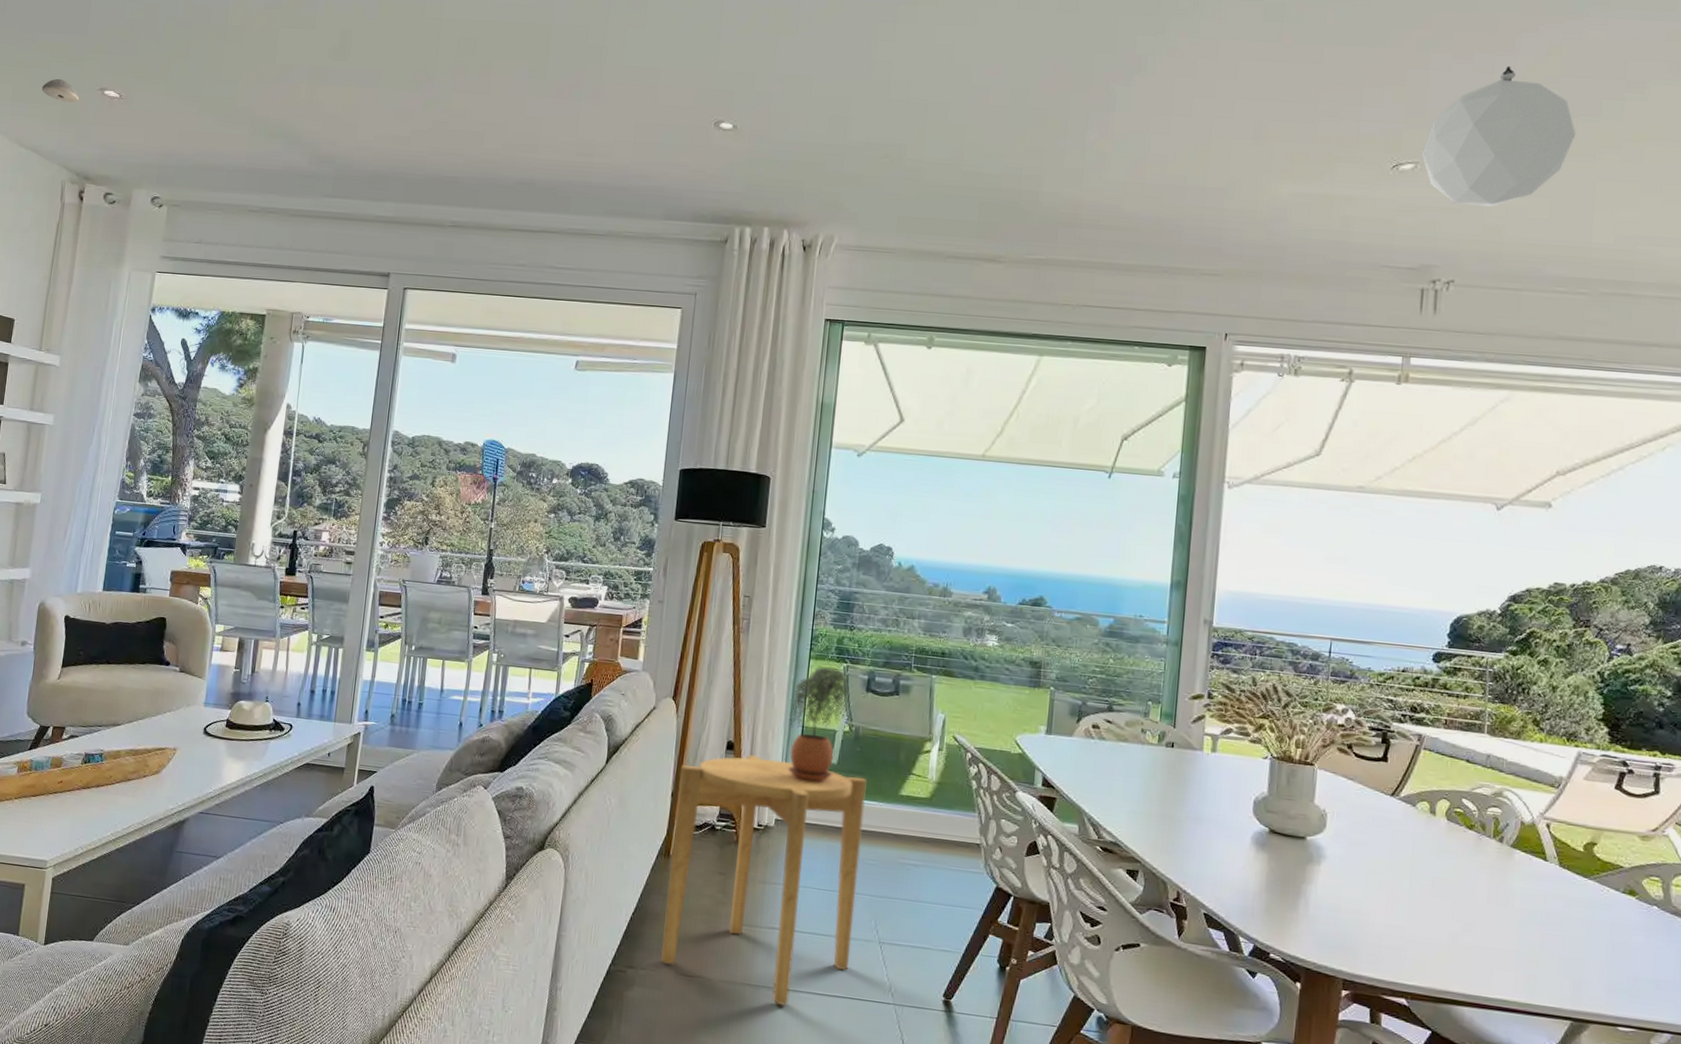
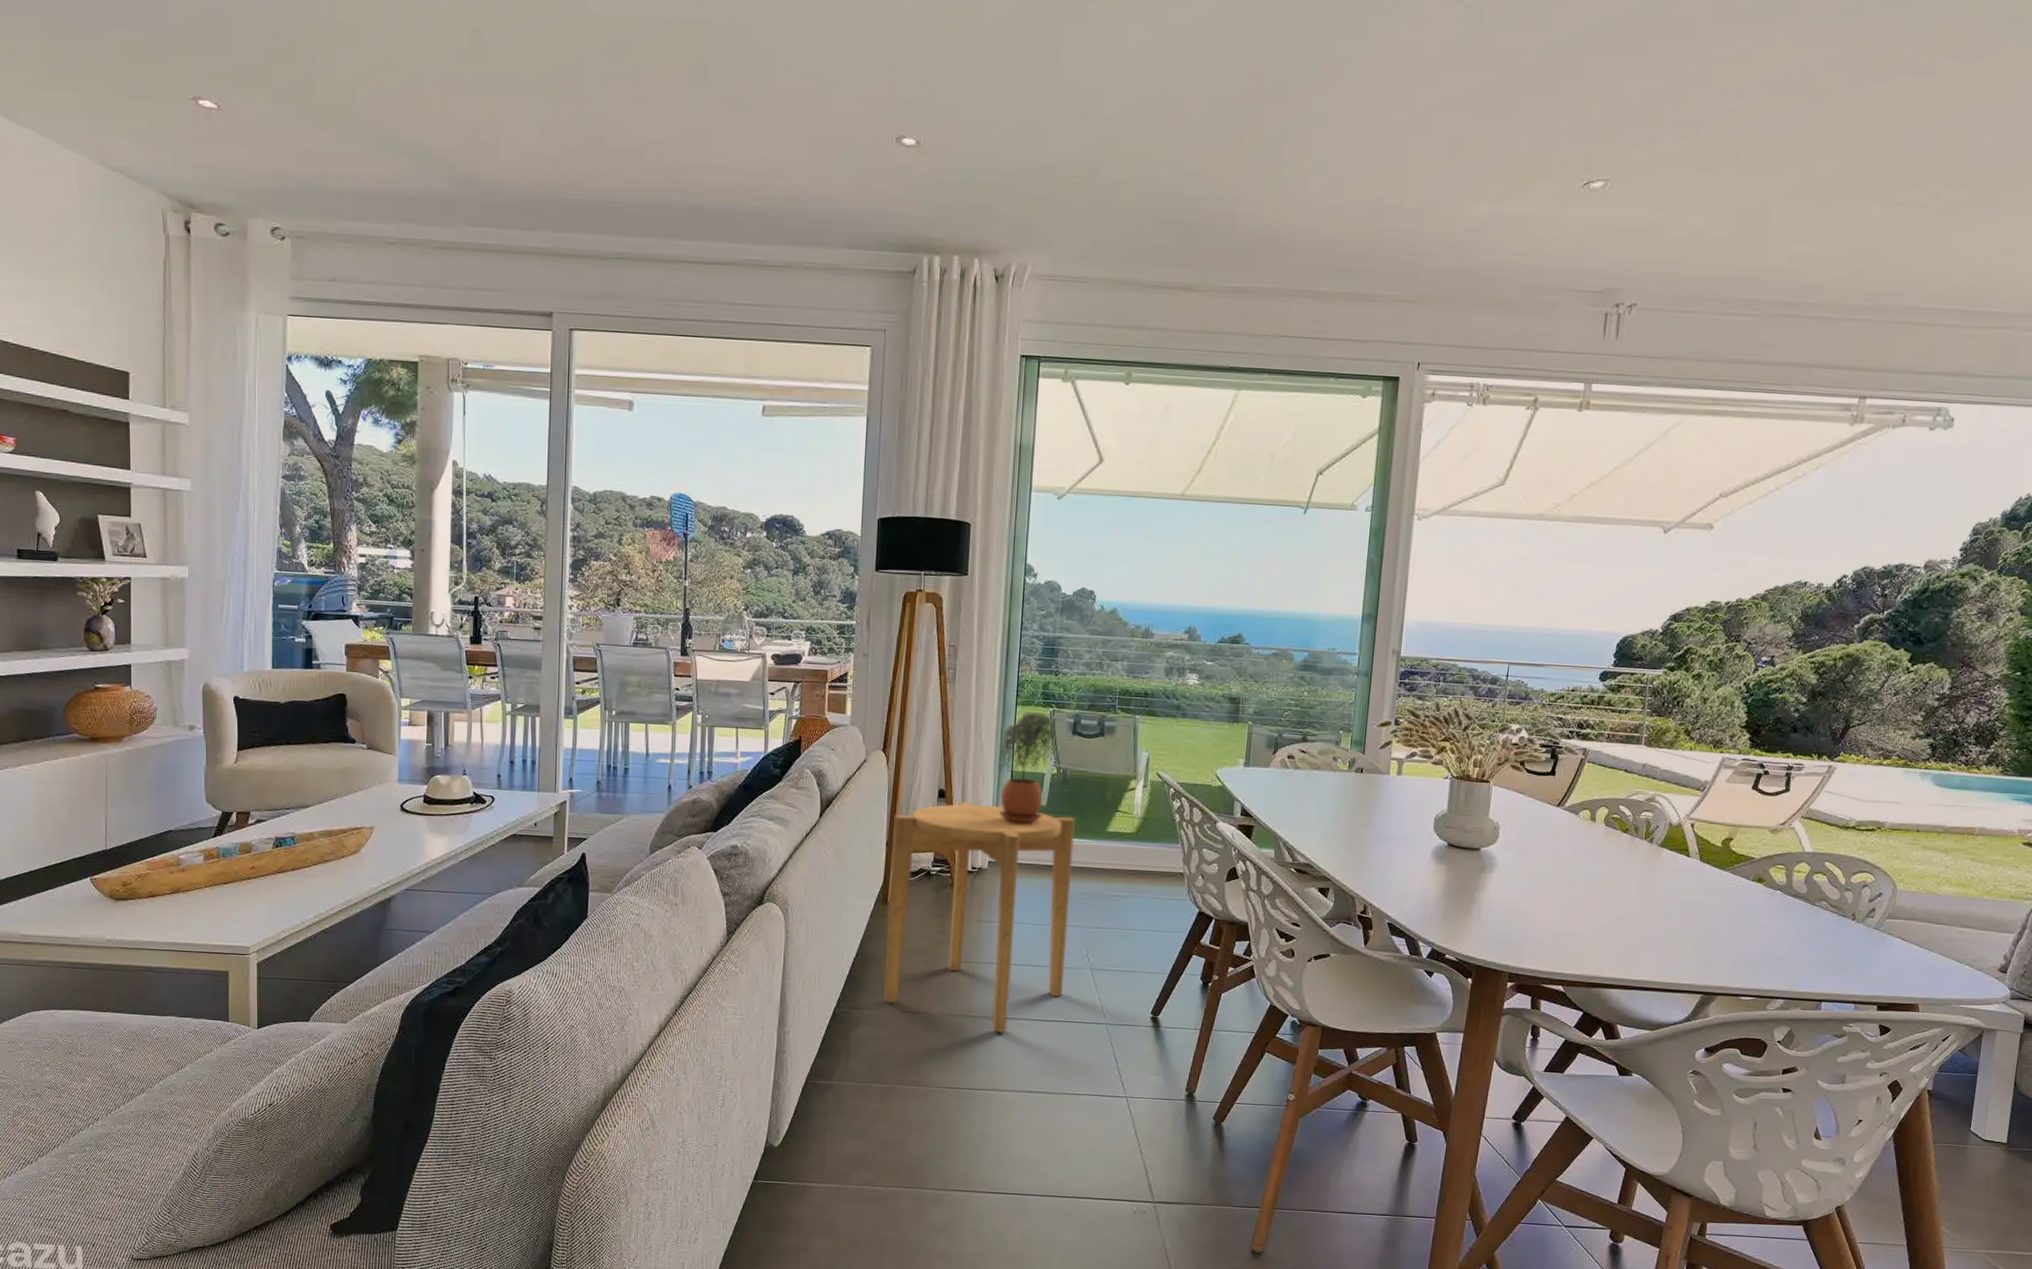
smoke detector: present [41,78,79,103] -> none [122,85,168,115]
pendant lamp: present [1421,65,1576,208] -> none [1611,75,1759,227]

